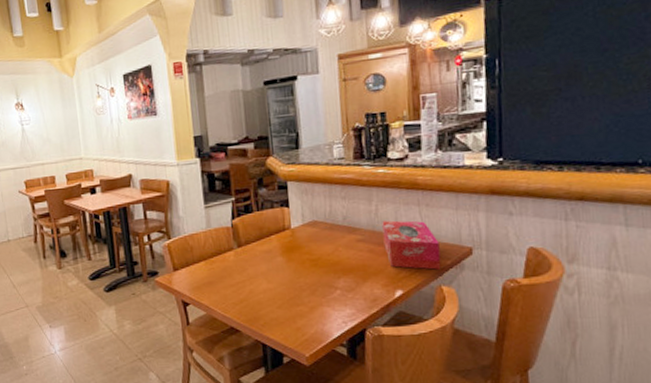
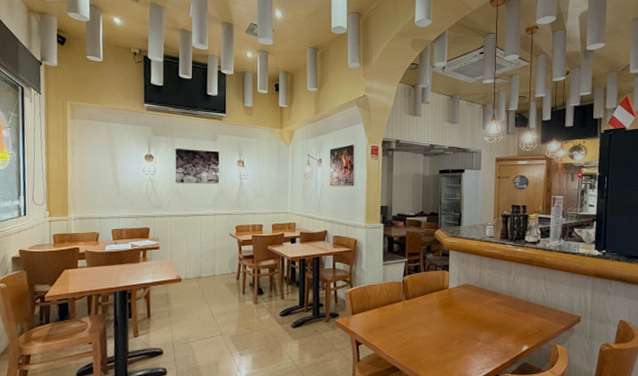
tissue box: present [382,220,441,270] -> none [517,289,557,332]

